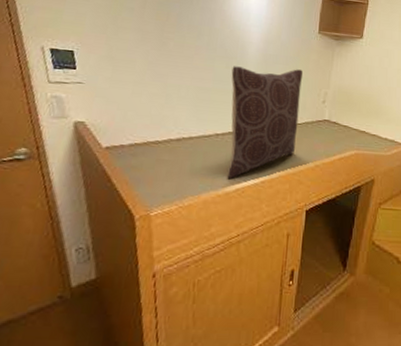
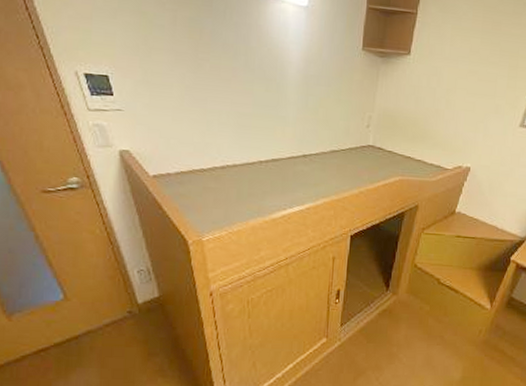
pillow: present [227,66,303,180] -> none [271,89,346,206]

